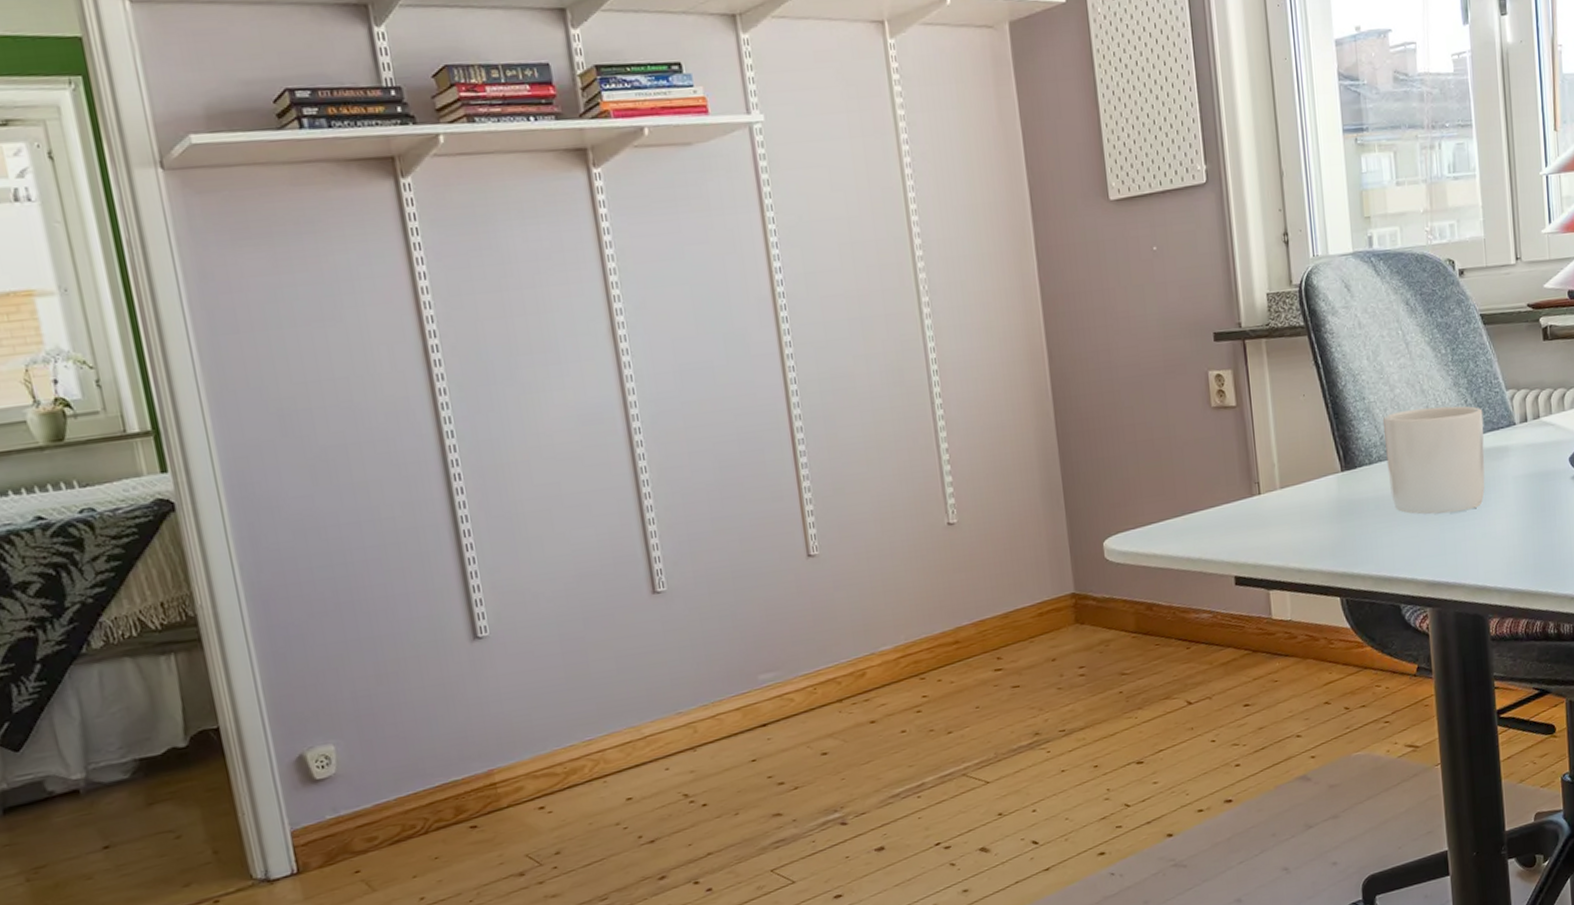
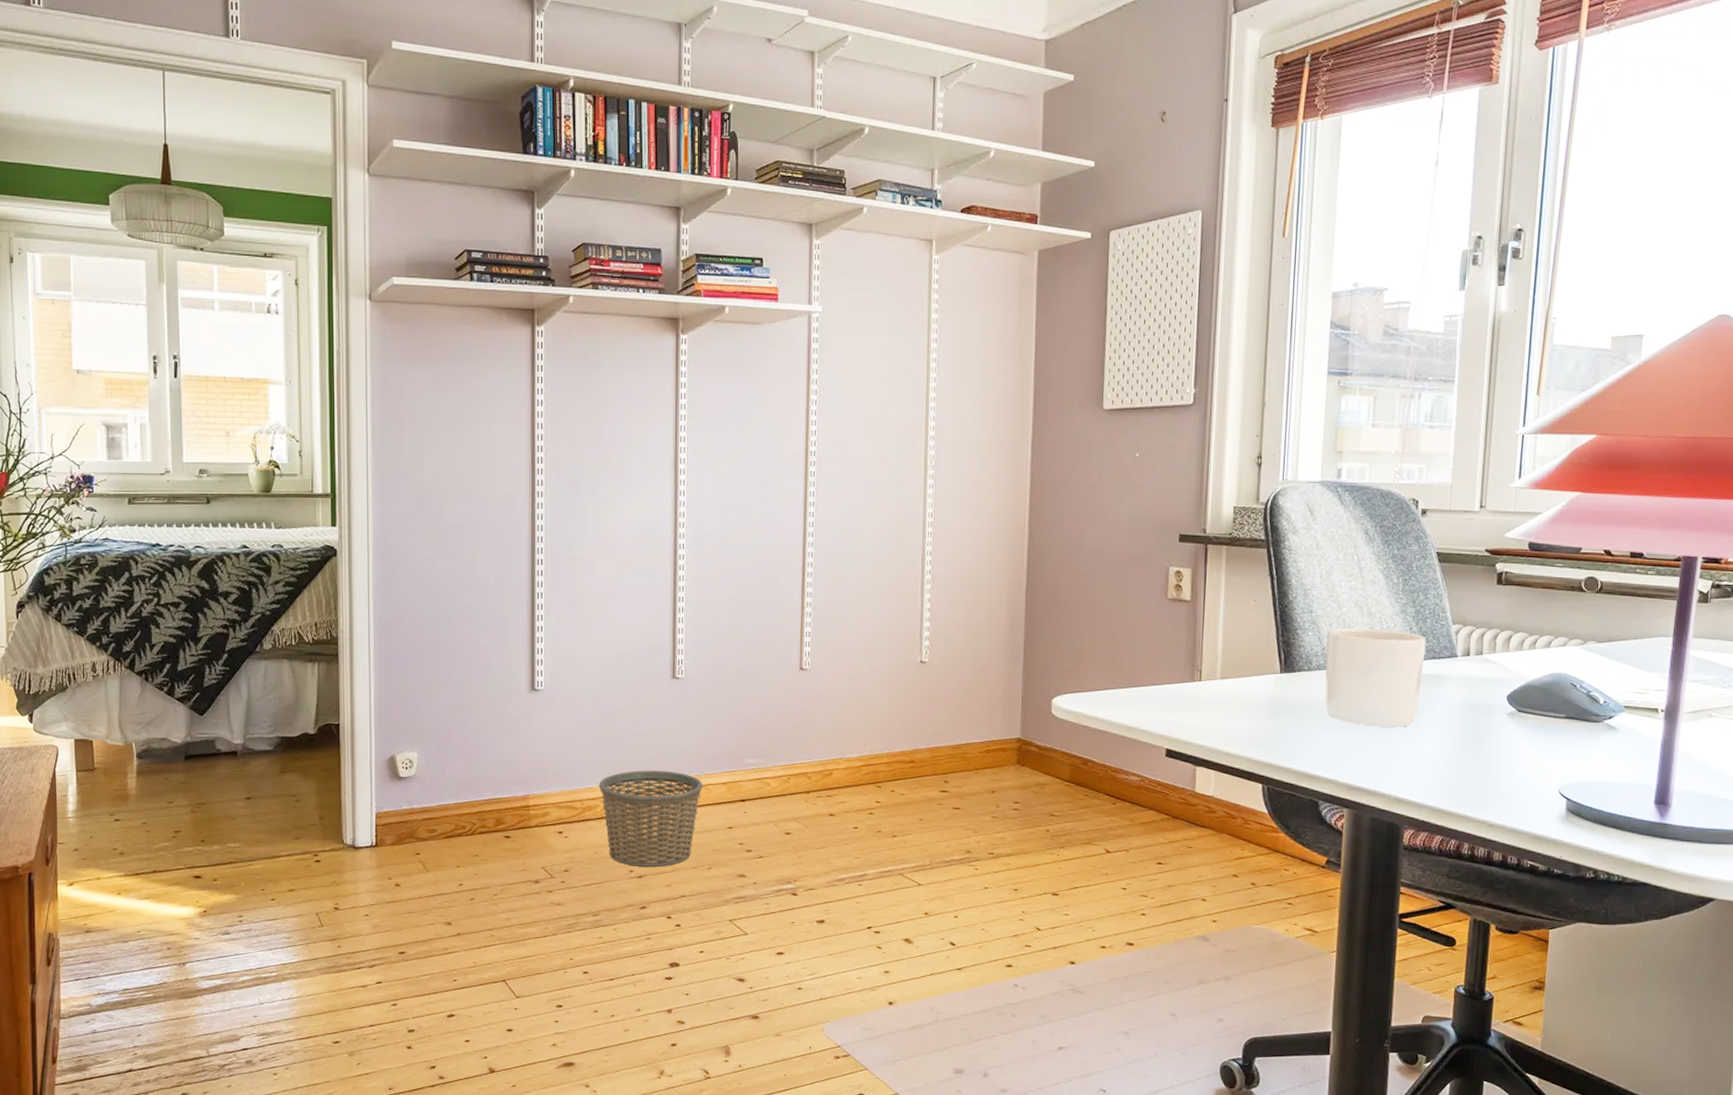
basket: none [580,706,713,831] -> present [598,770,703,867]

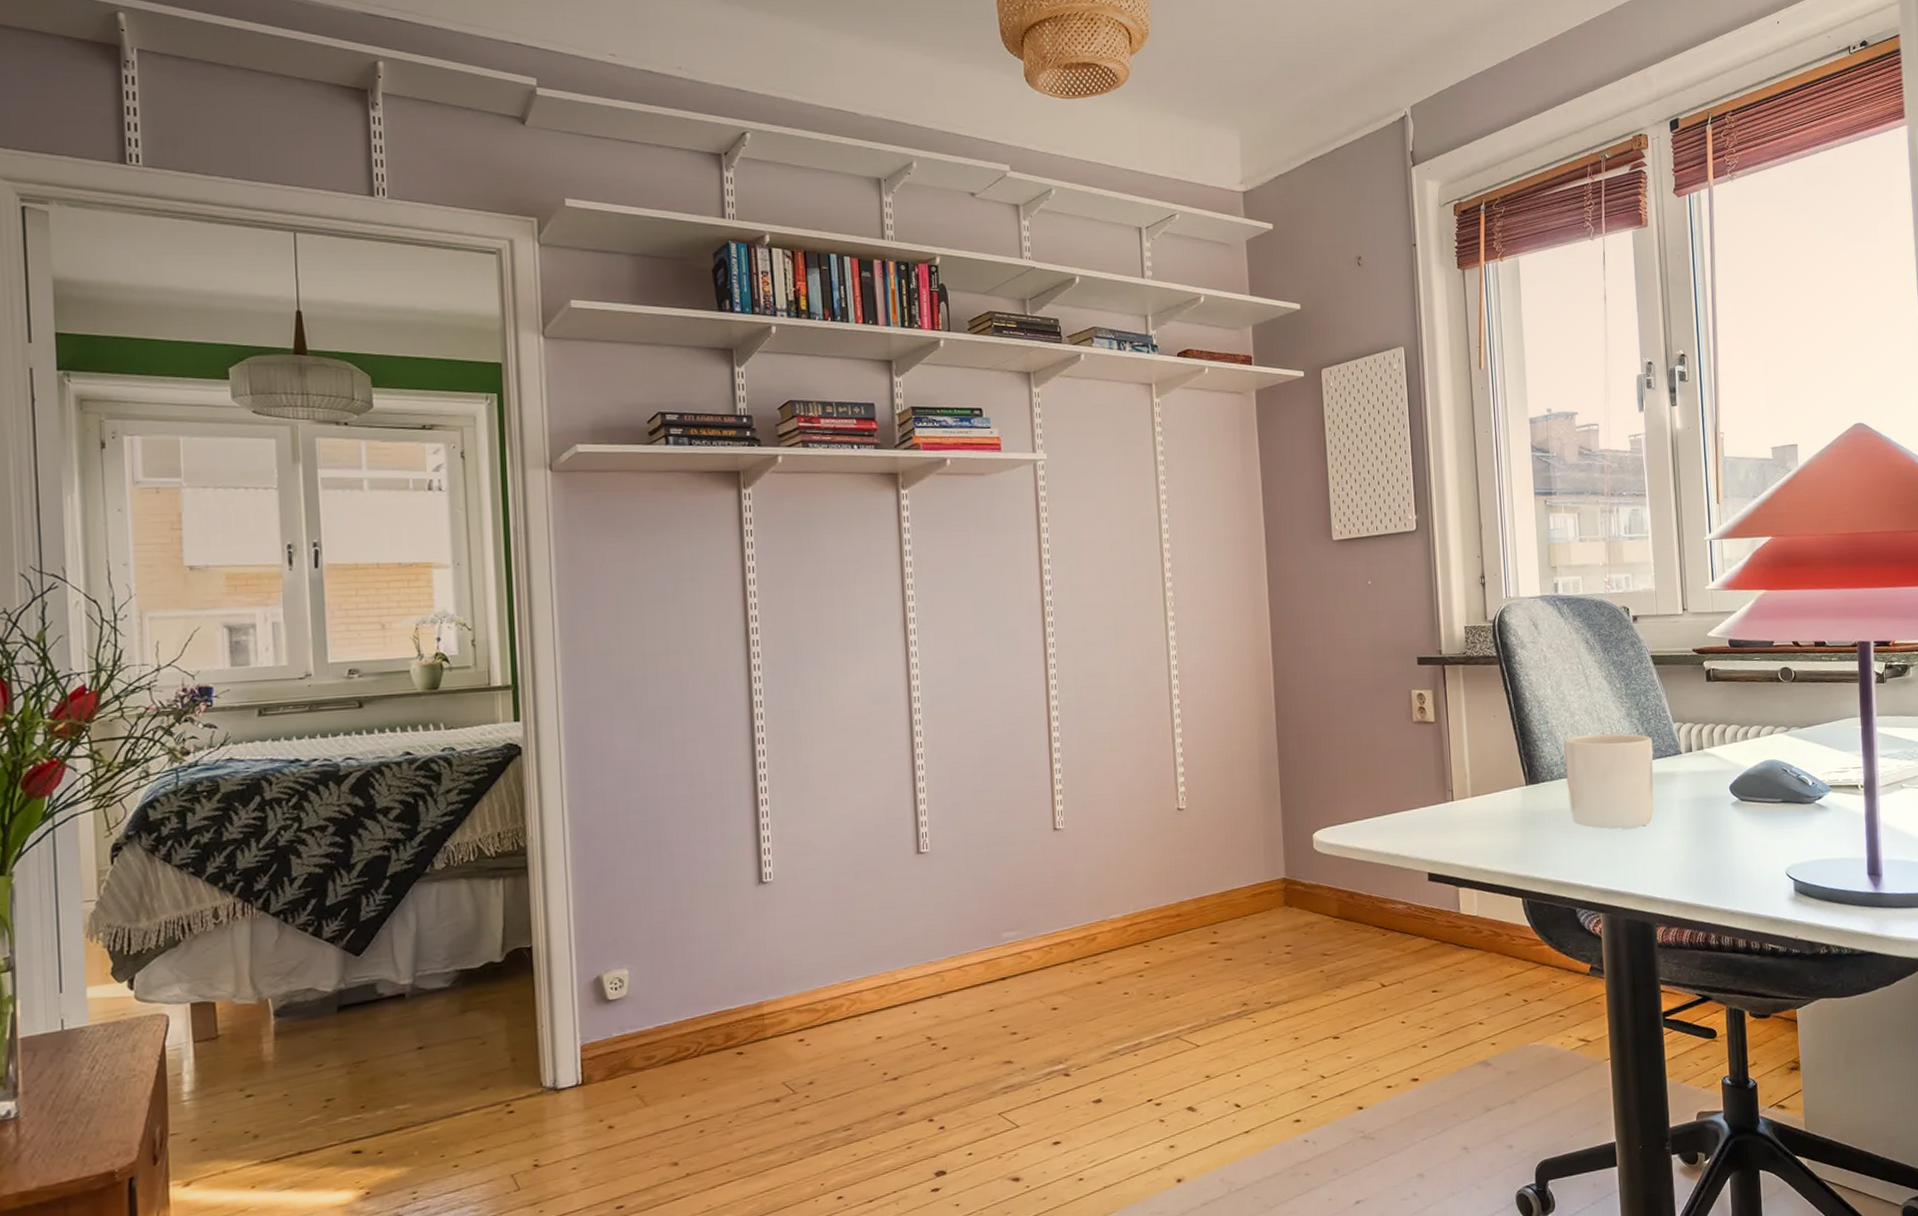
basket: present [598,770,703,867] -> none [841,955,959,1068]

